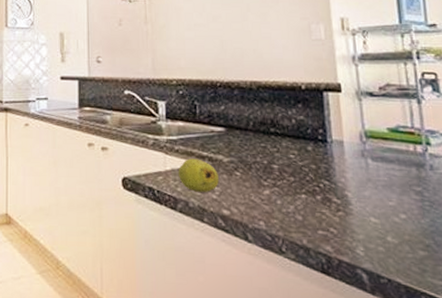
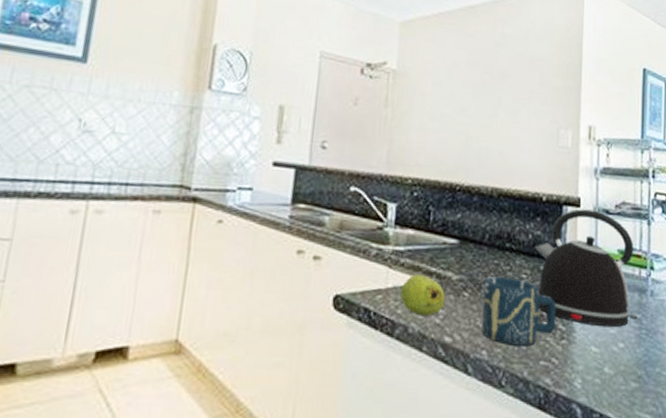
cup: none [254,157,330,218] -> present [481,276,556,346]
kettle: none [299,93,418,200] -> present [534,209,637,328]

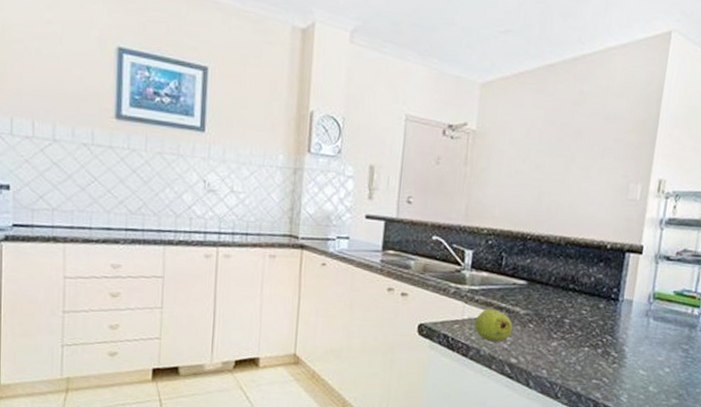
cup: present [481,276,556,346] -> none [543,311,611,368]
kettle: present [534,209,637,328] -> none [594,255,690,356]

